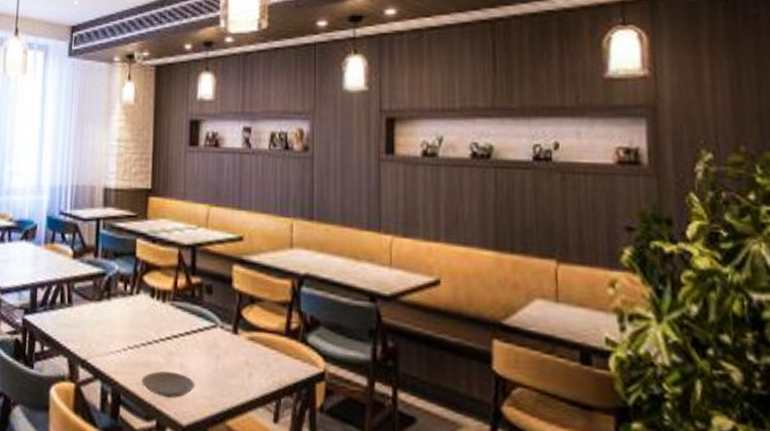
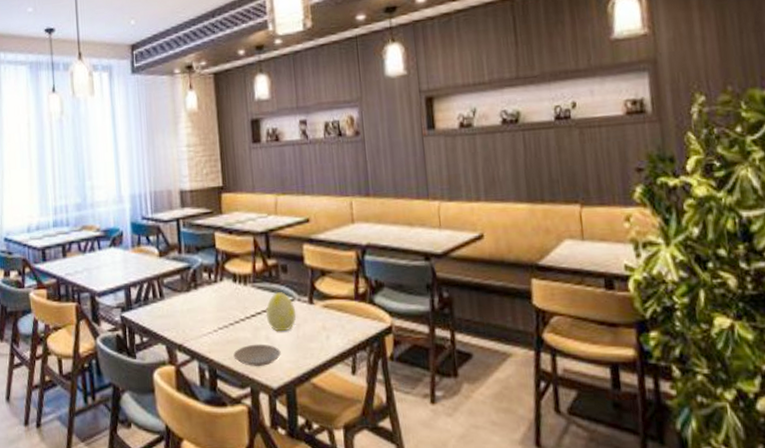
decorative egg: none [184,315,217,361] -> present [266,292,297,332]

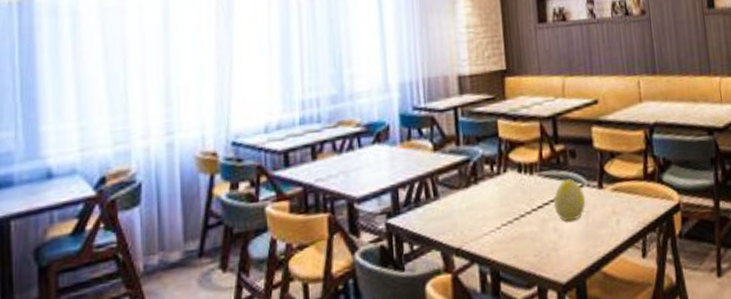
plate: present [233,344,281,367] -> none [518,236,570,263]

